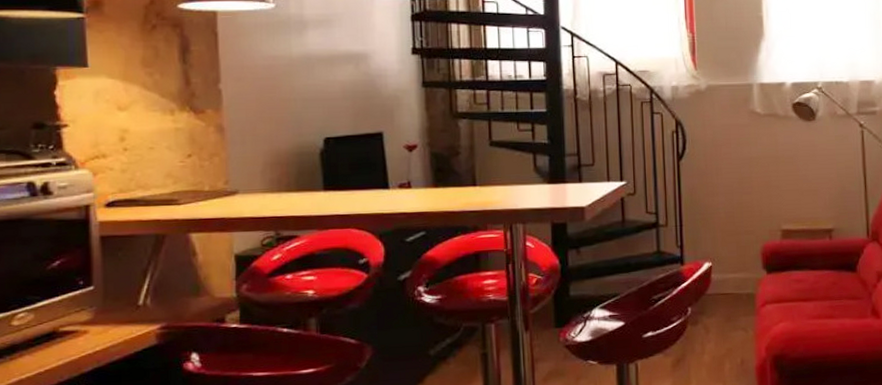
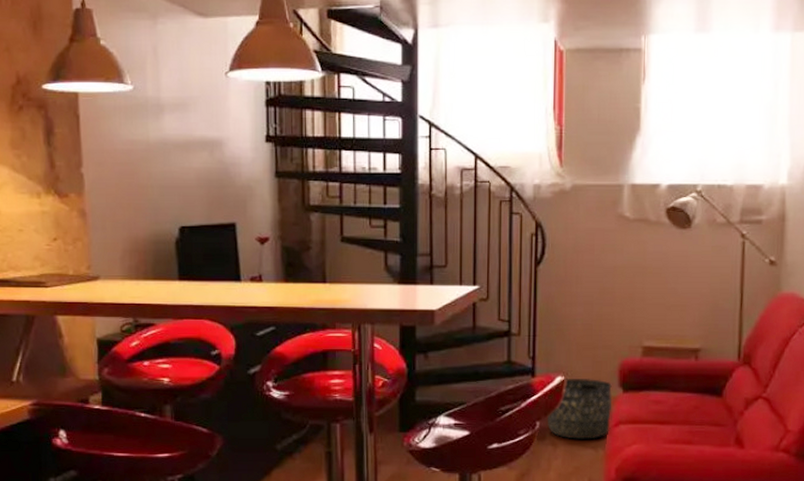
basket: none [698,263,759,322] -> present [548,379,613,439]

